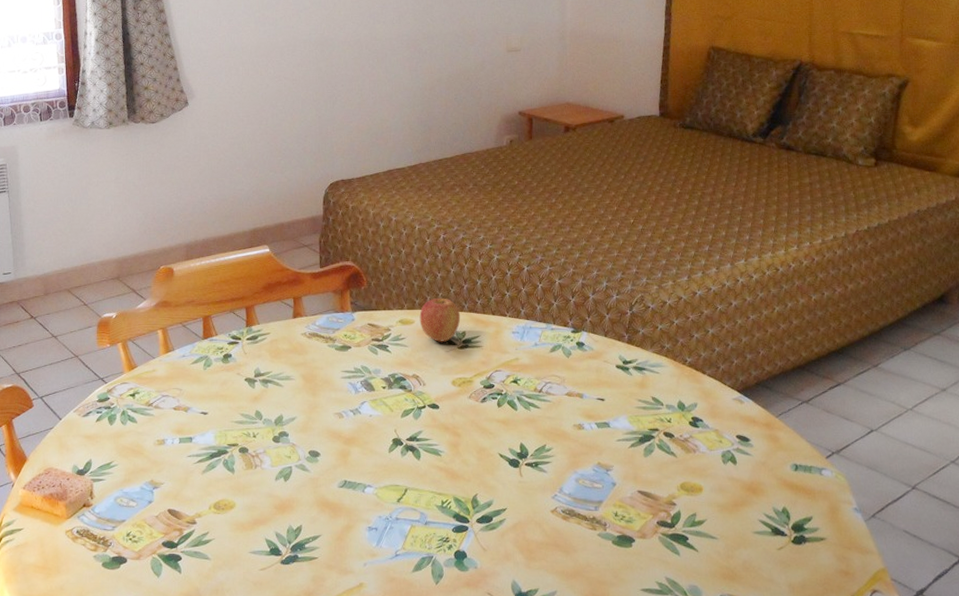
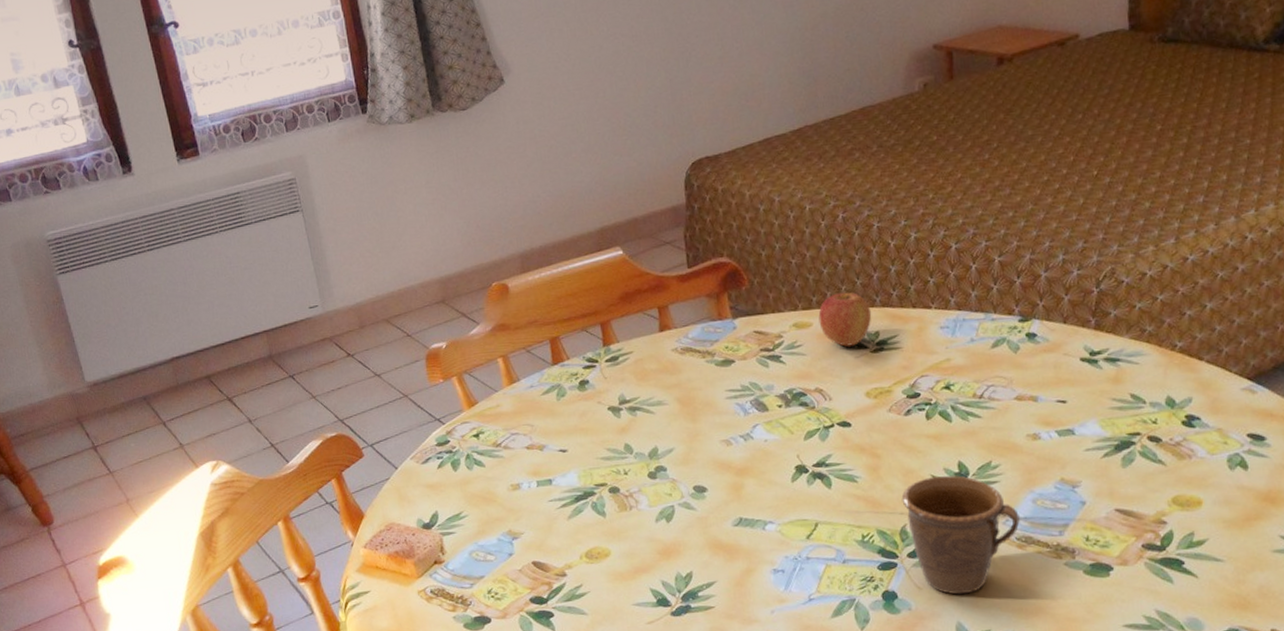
mug: none [475,454,565,557] -> present [901,475,1020,595]

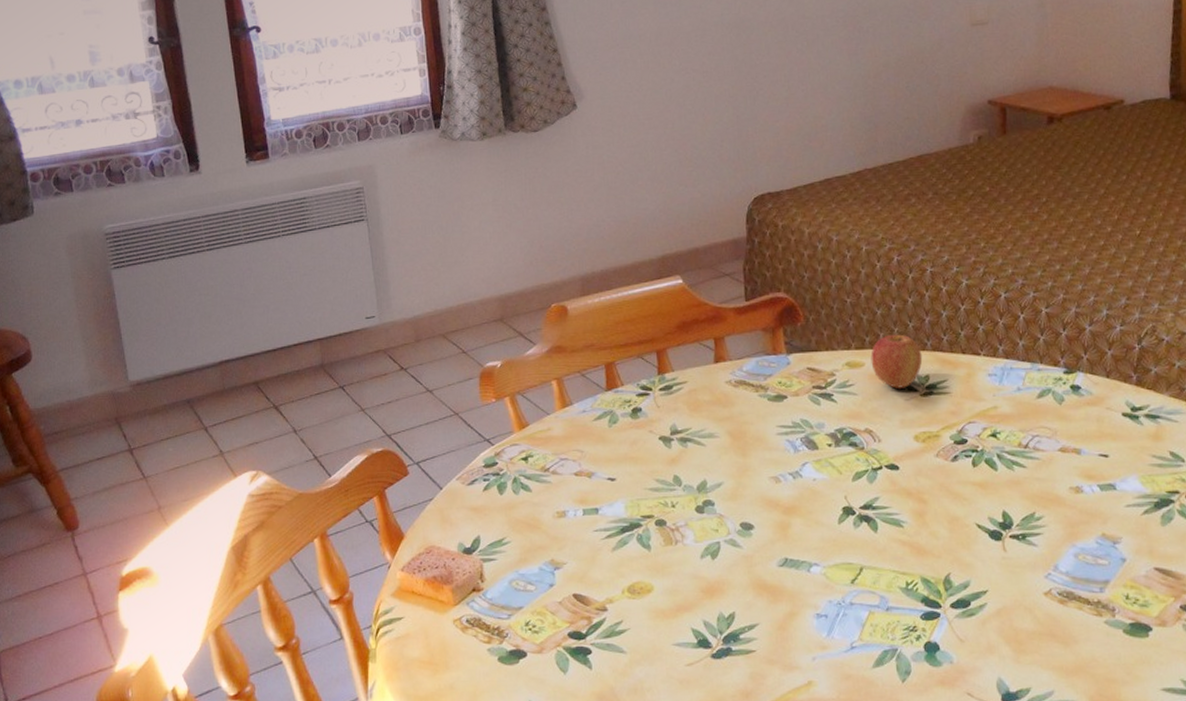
mug: present [901,475,1020,595] -> none [946,524,1062,649]

